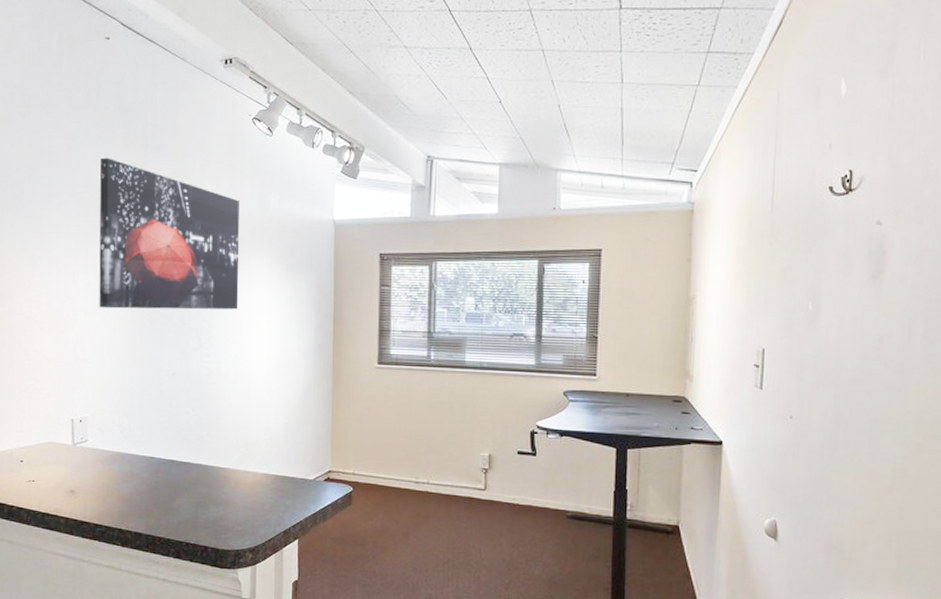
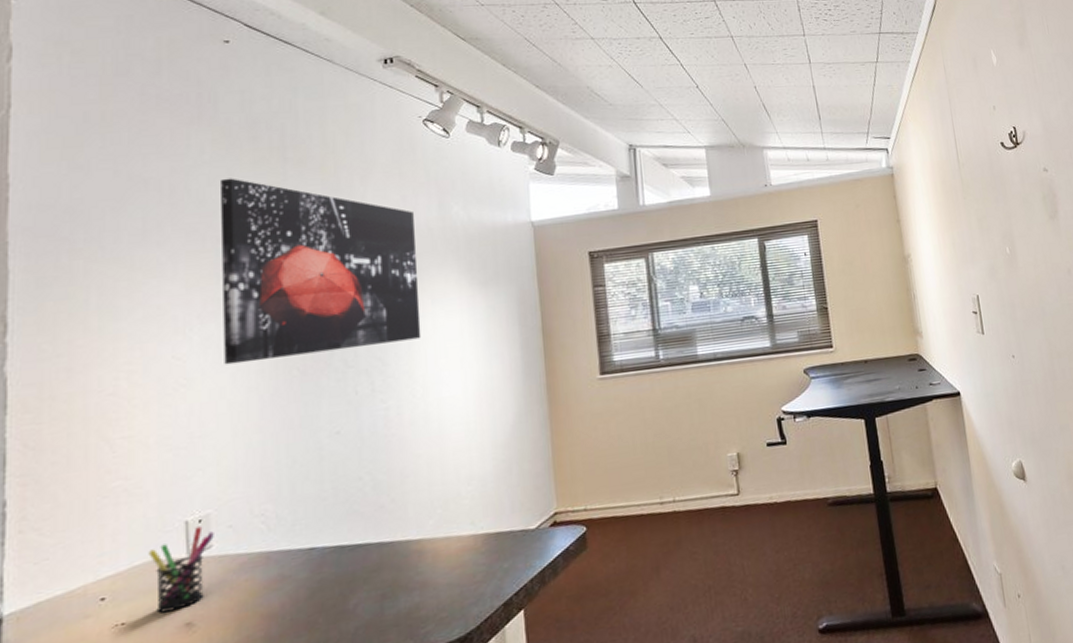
pen holder: none [49,425,89,480] -> present [148,526,214,614]

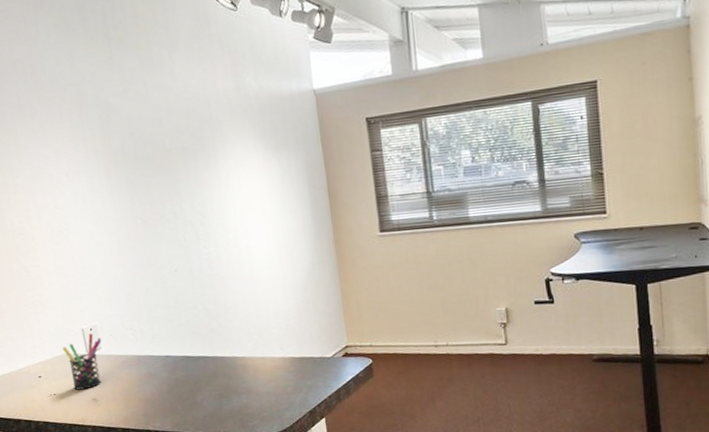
wall art: present [221,178,421,365] -> none [65,57,230,214]

